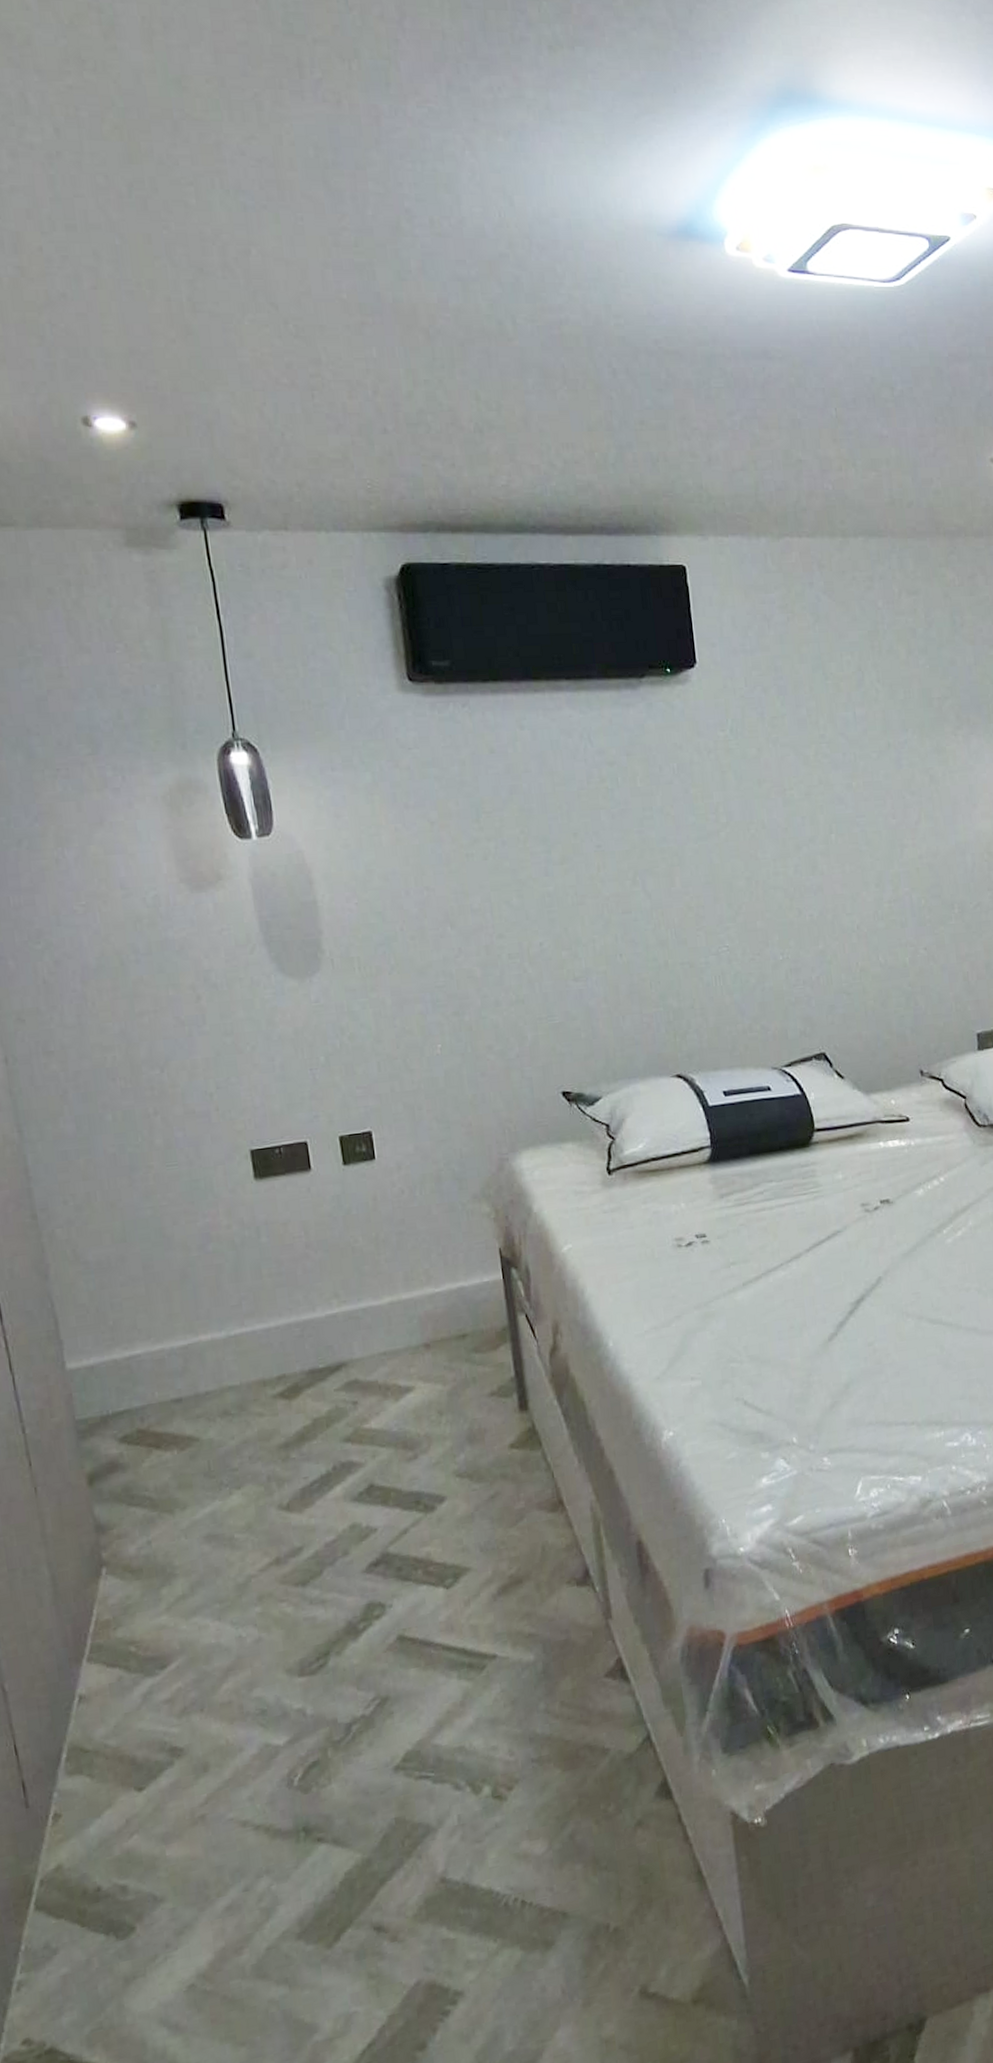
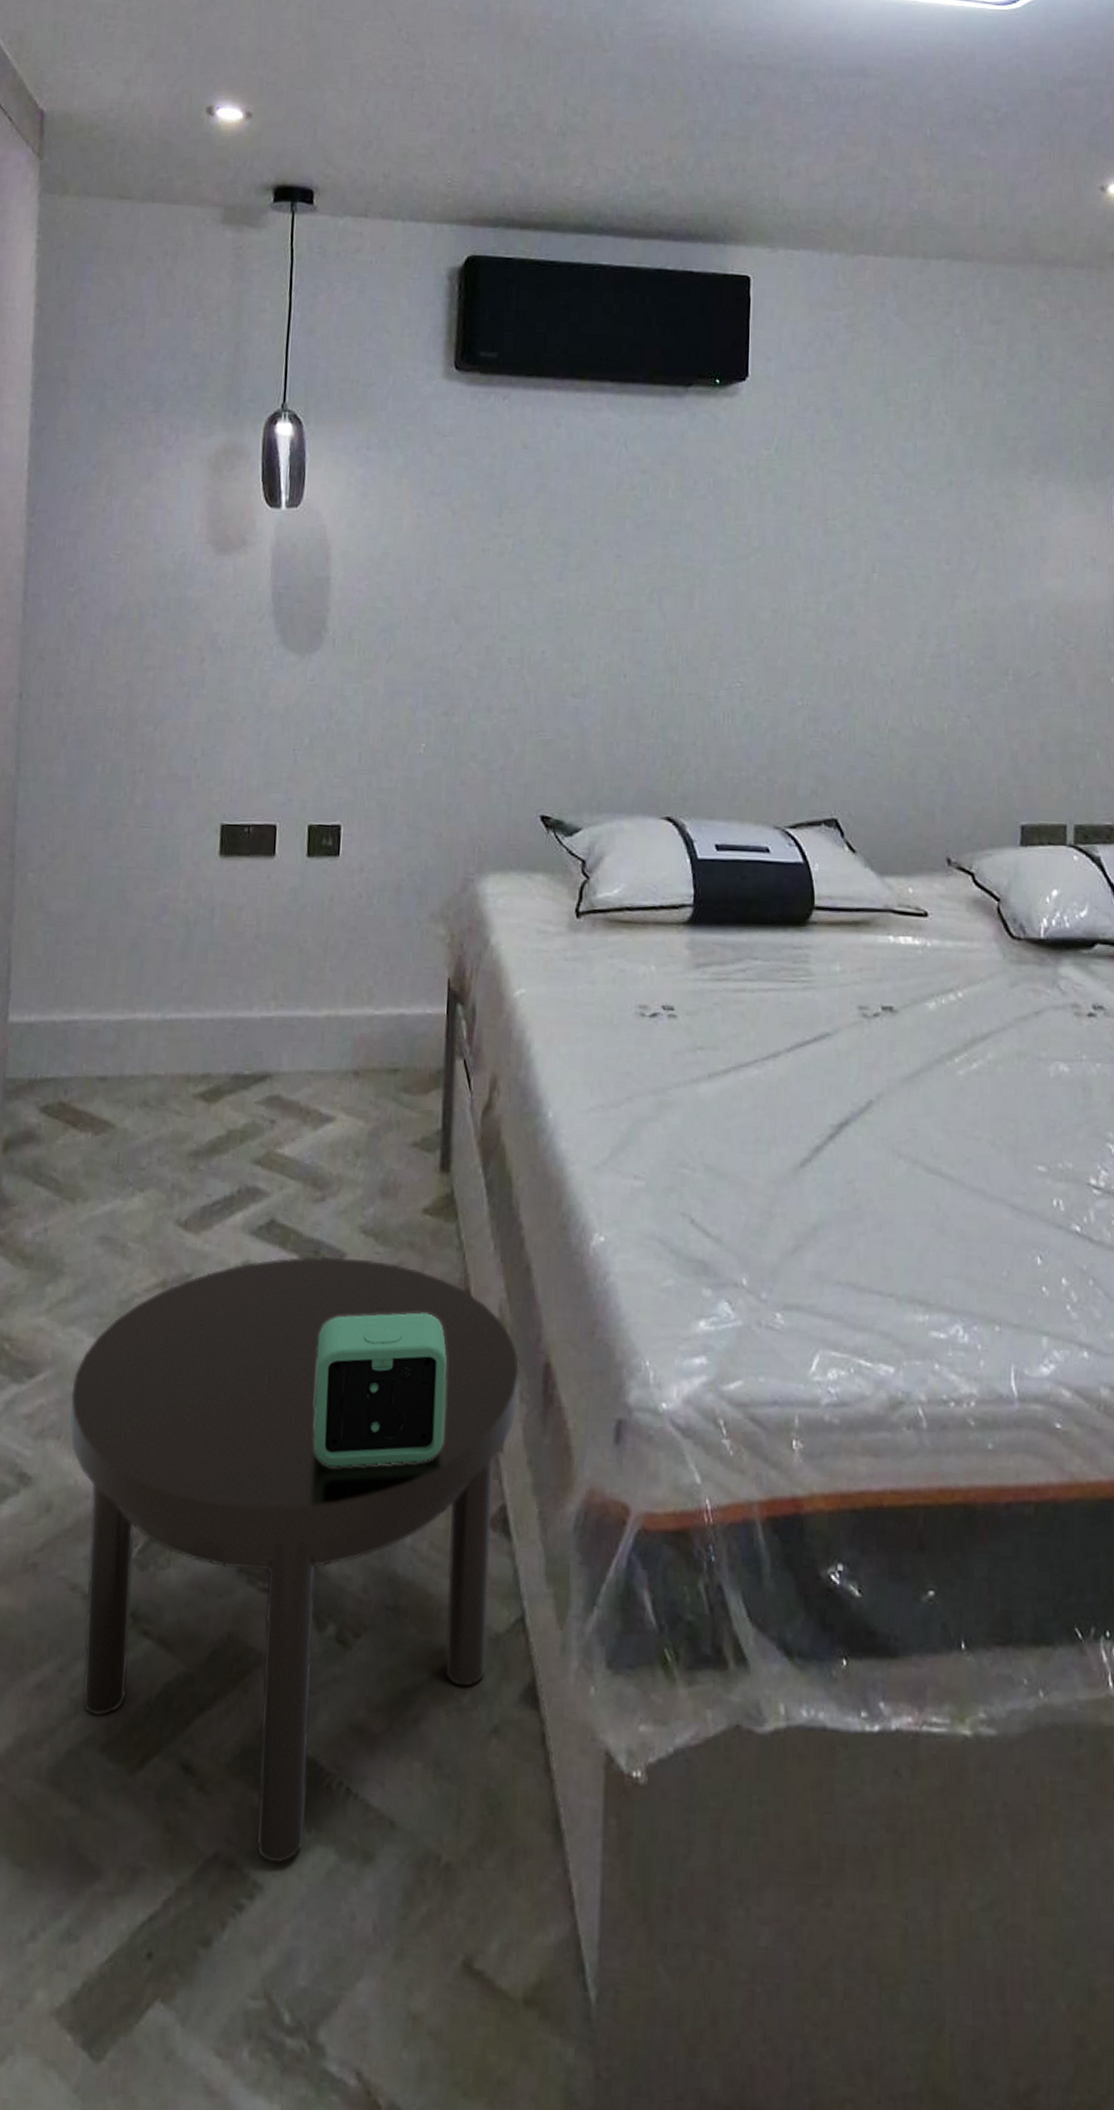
side table: none [205,1494,624,1974] -> present [69,1256,520,1864]
alarm clock: none [431,1527,560,1669] -> present [313,1312,448,1468]

